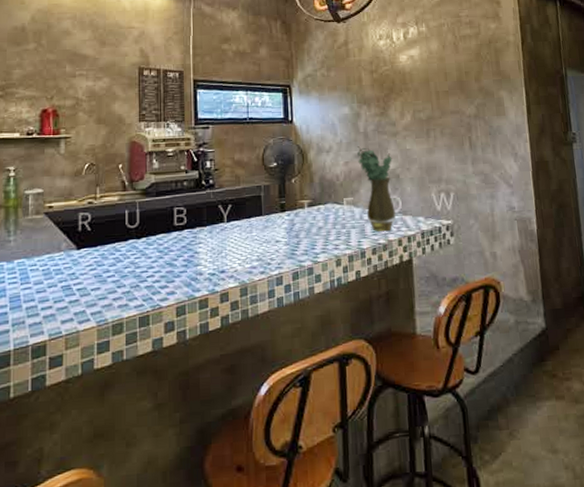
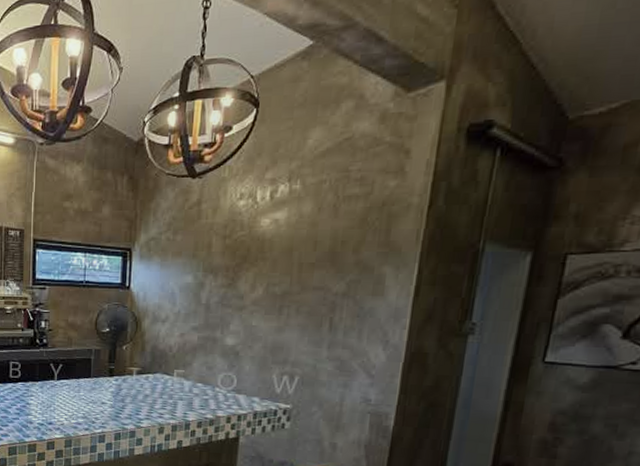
vase: present [357,146,396,231] -> none [195,318,234,407]

